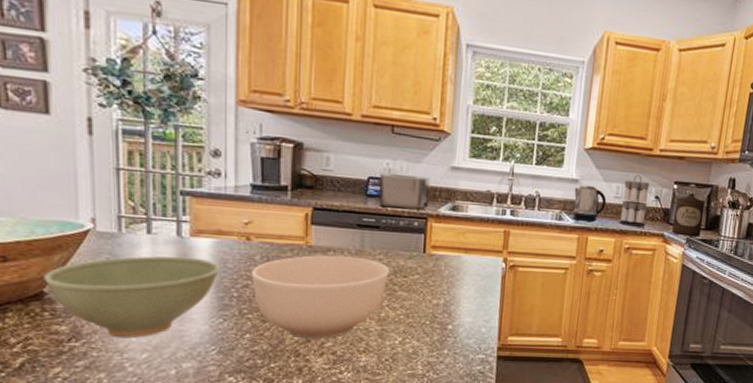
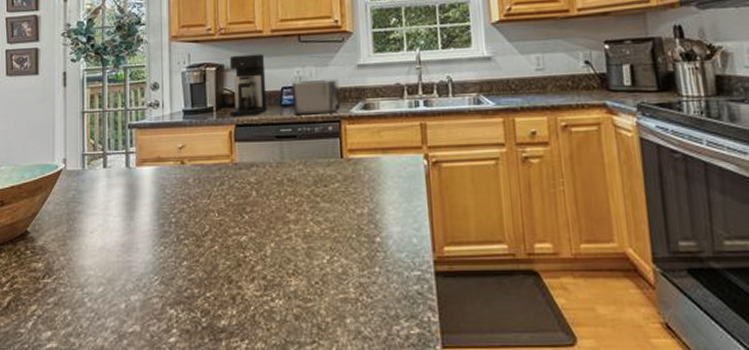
bowl: present [42,256,221,338] -> none [27,186,161,271]
bowl: present [250,255,390,340] -> none [185,170,310,263]
coffee maker: none [307,134,352,202] -> present [229,54,267,117]
kettle: present [572,185,607,223] -> none [488,61,529,103]
spice rack: present [619,175,650,227] -> none [544,41,580,100]
canister: present [672,193,706,237] -> none [612,50,655,103]

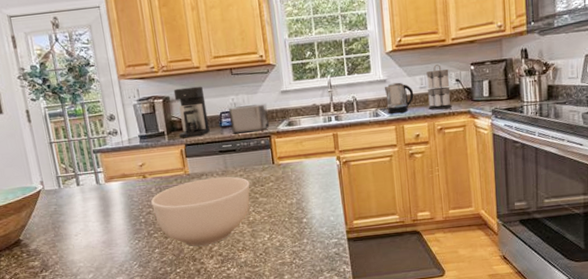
bowl: none [185,170,310,263] -> present [150,176,250,247]
kettle: none [488,61,529,103] -> present [384,82,414,114]
spice rack: none [544,41,580,100] -> present [426,64,452,110]

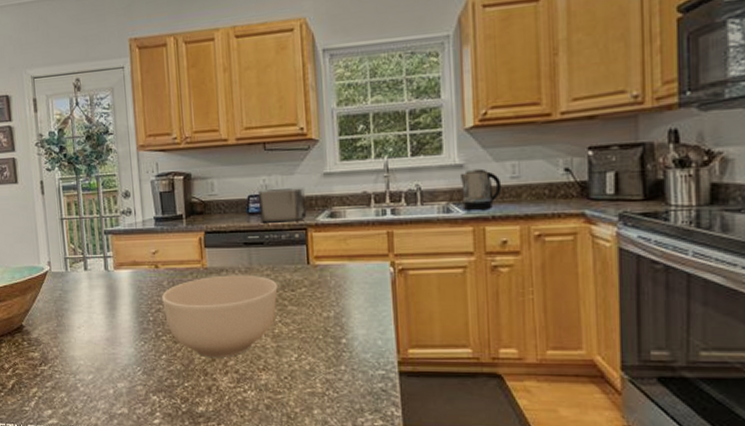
coffee maker: present [173,86,210,139] -> none [196,162,234,224]
spice rack: present [426,64,452,110] -> none [521,147,557,209]

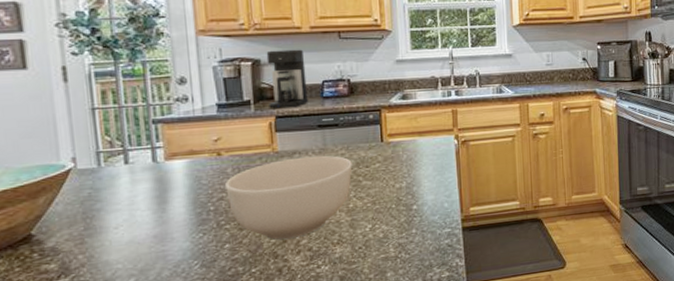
coffee maker: none [196,162,234,224] -> present [266,49,308,109]
toaster: present [259,186,307,223] -> none [333,72,381,106]
kettle: present [459,168,502,211] -> none [509,57,540,91]

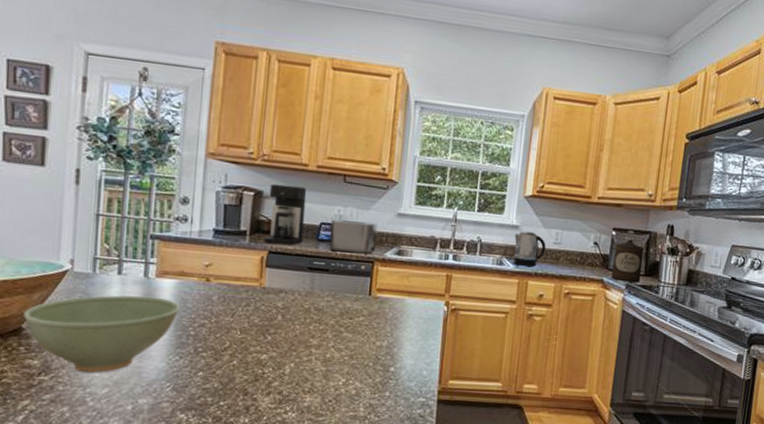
bowl: none [29,179,196,267] -> present [22,295,181,373]
bowl: present [224,155,353,240] -> none [207,296,337,379]
toaster: none [333,72,381,106] -> present [329,219,379,255]
kettle: none [509,57,540,91] -> present [513,231,546,268]
canister: none [602,50,629,90] -> present [611,239,644,283]

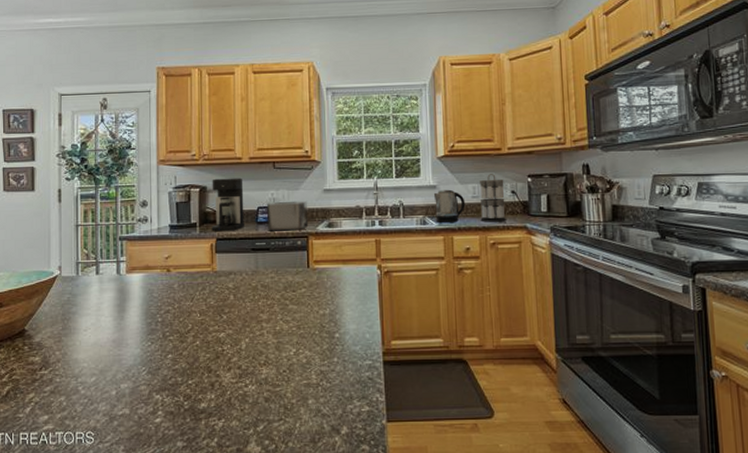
bowl: present [22,295,181,373] -> none [25,290,149,364]
spice rack: none [558,221,589,273] -> present [480,174,506,222]
canister: present [611,239,644,283] -> none [533,183,564,226]

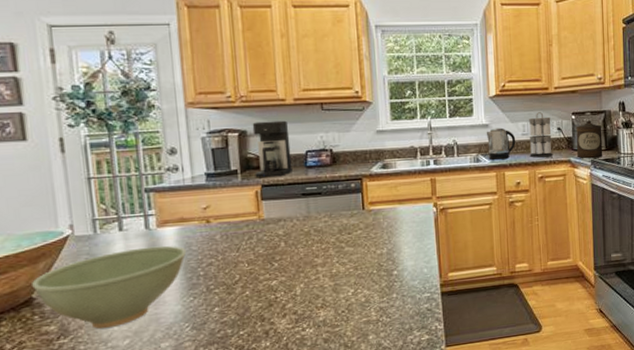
bowl: none [25,290,149,364] -> present [30,245,187,329]
toaster: present [267,200,309,231] -> none [316,142,362,175]
canister: none [533,183,564,226] -> present [576,120,603,159]

